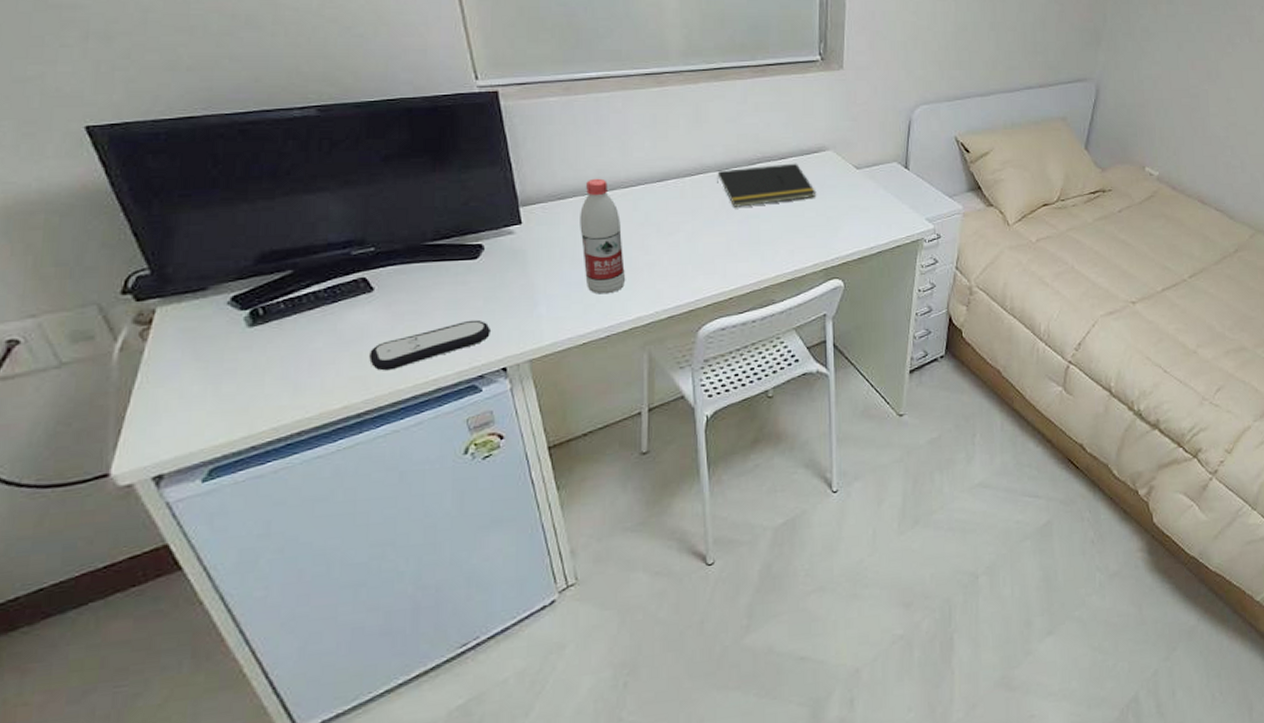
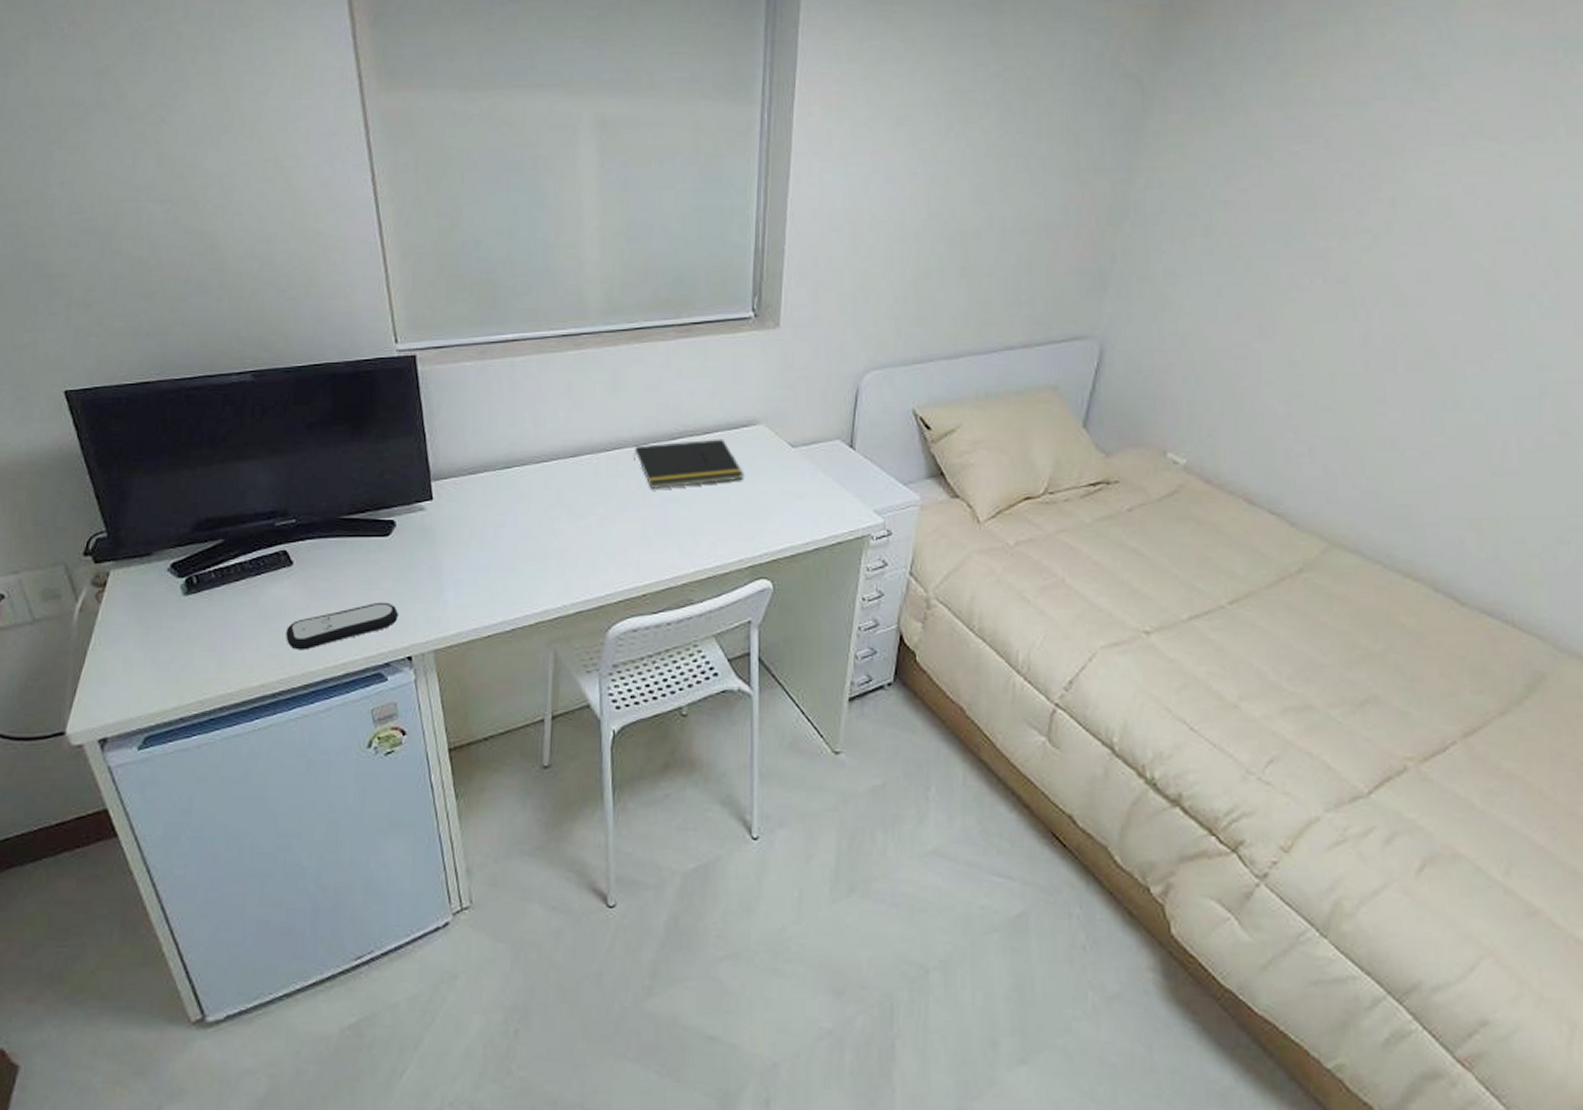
water bottle: present [580,178,626,295] -> none [489,452,534,582]

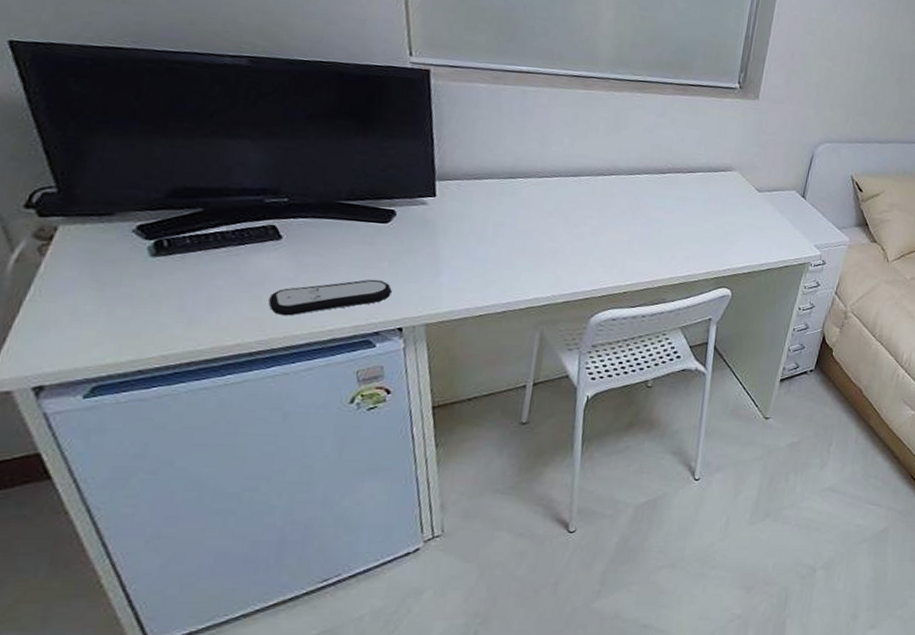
notepad: present [634,439,745,489] -> none [627,174,718,212]

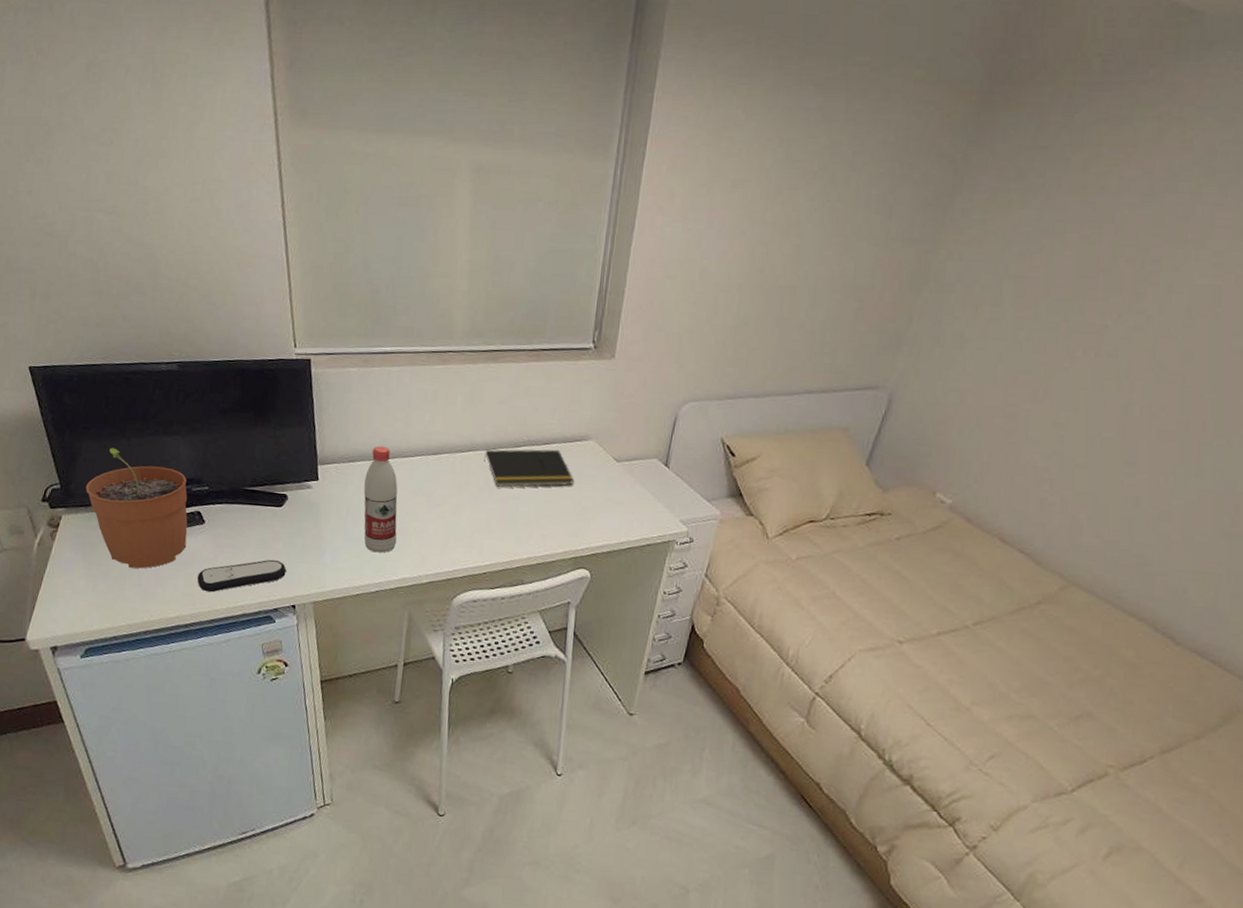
plant pot: none [99,147,258,290] -> present [85,447,188,569]
water bottle: none [490,164,532,273] -> present [363,446,398,553]
notepad: none [627,174,718,212] -> present [484,449,575,487]

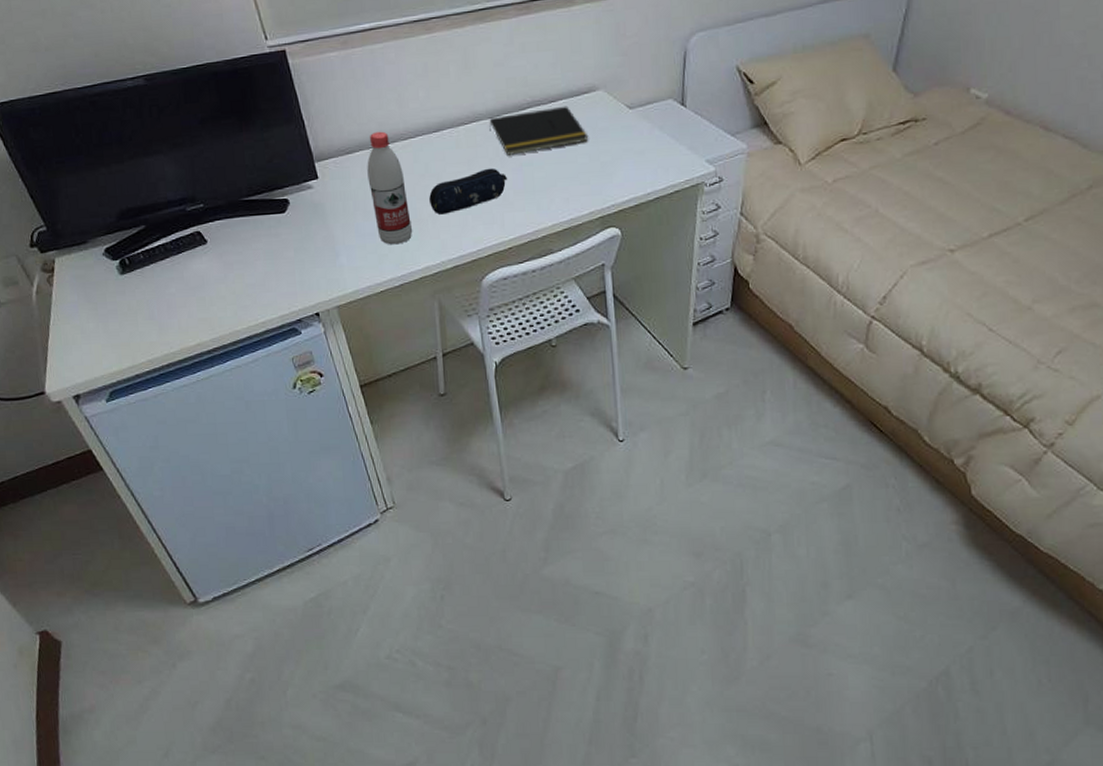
plant pot: present [85,447,188,569] -> none [73,178,192,301]
remote control: present [197,559,286,593] -> none [211,269,303,314]
pencil case: none [417,495,494,533] -> present [429,168,508,216]

